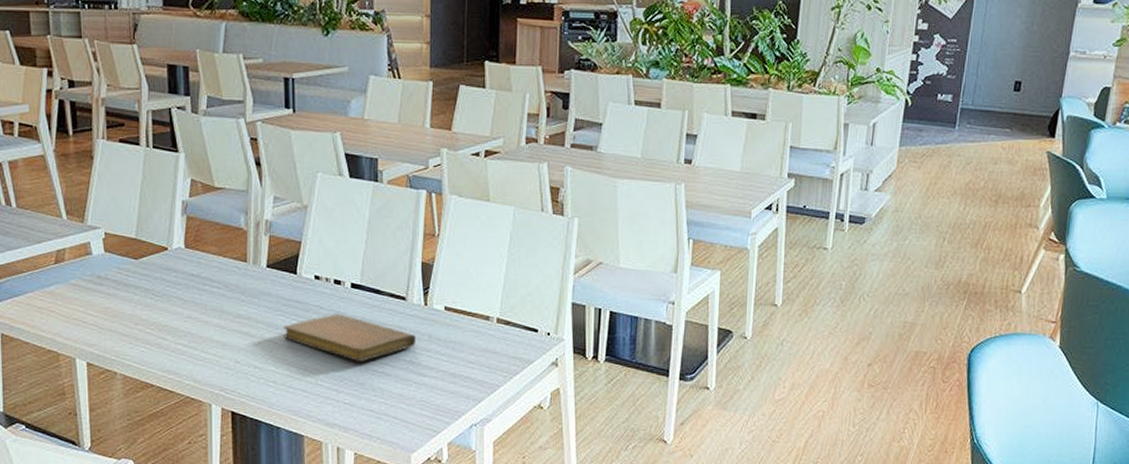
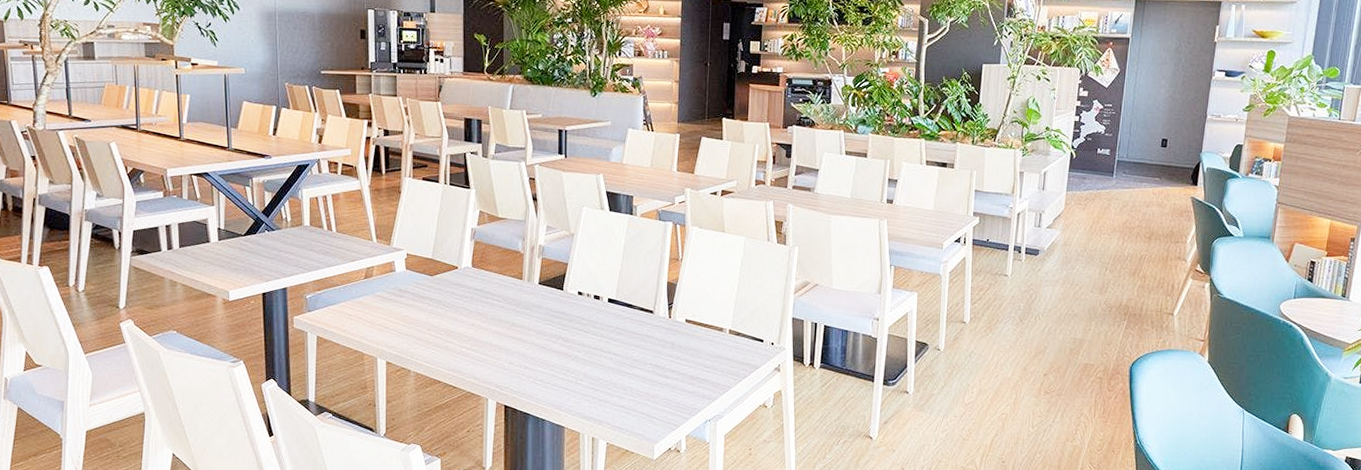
notebook: present [284,314,416,361] -> none [551,324,661,364]

